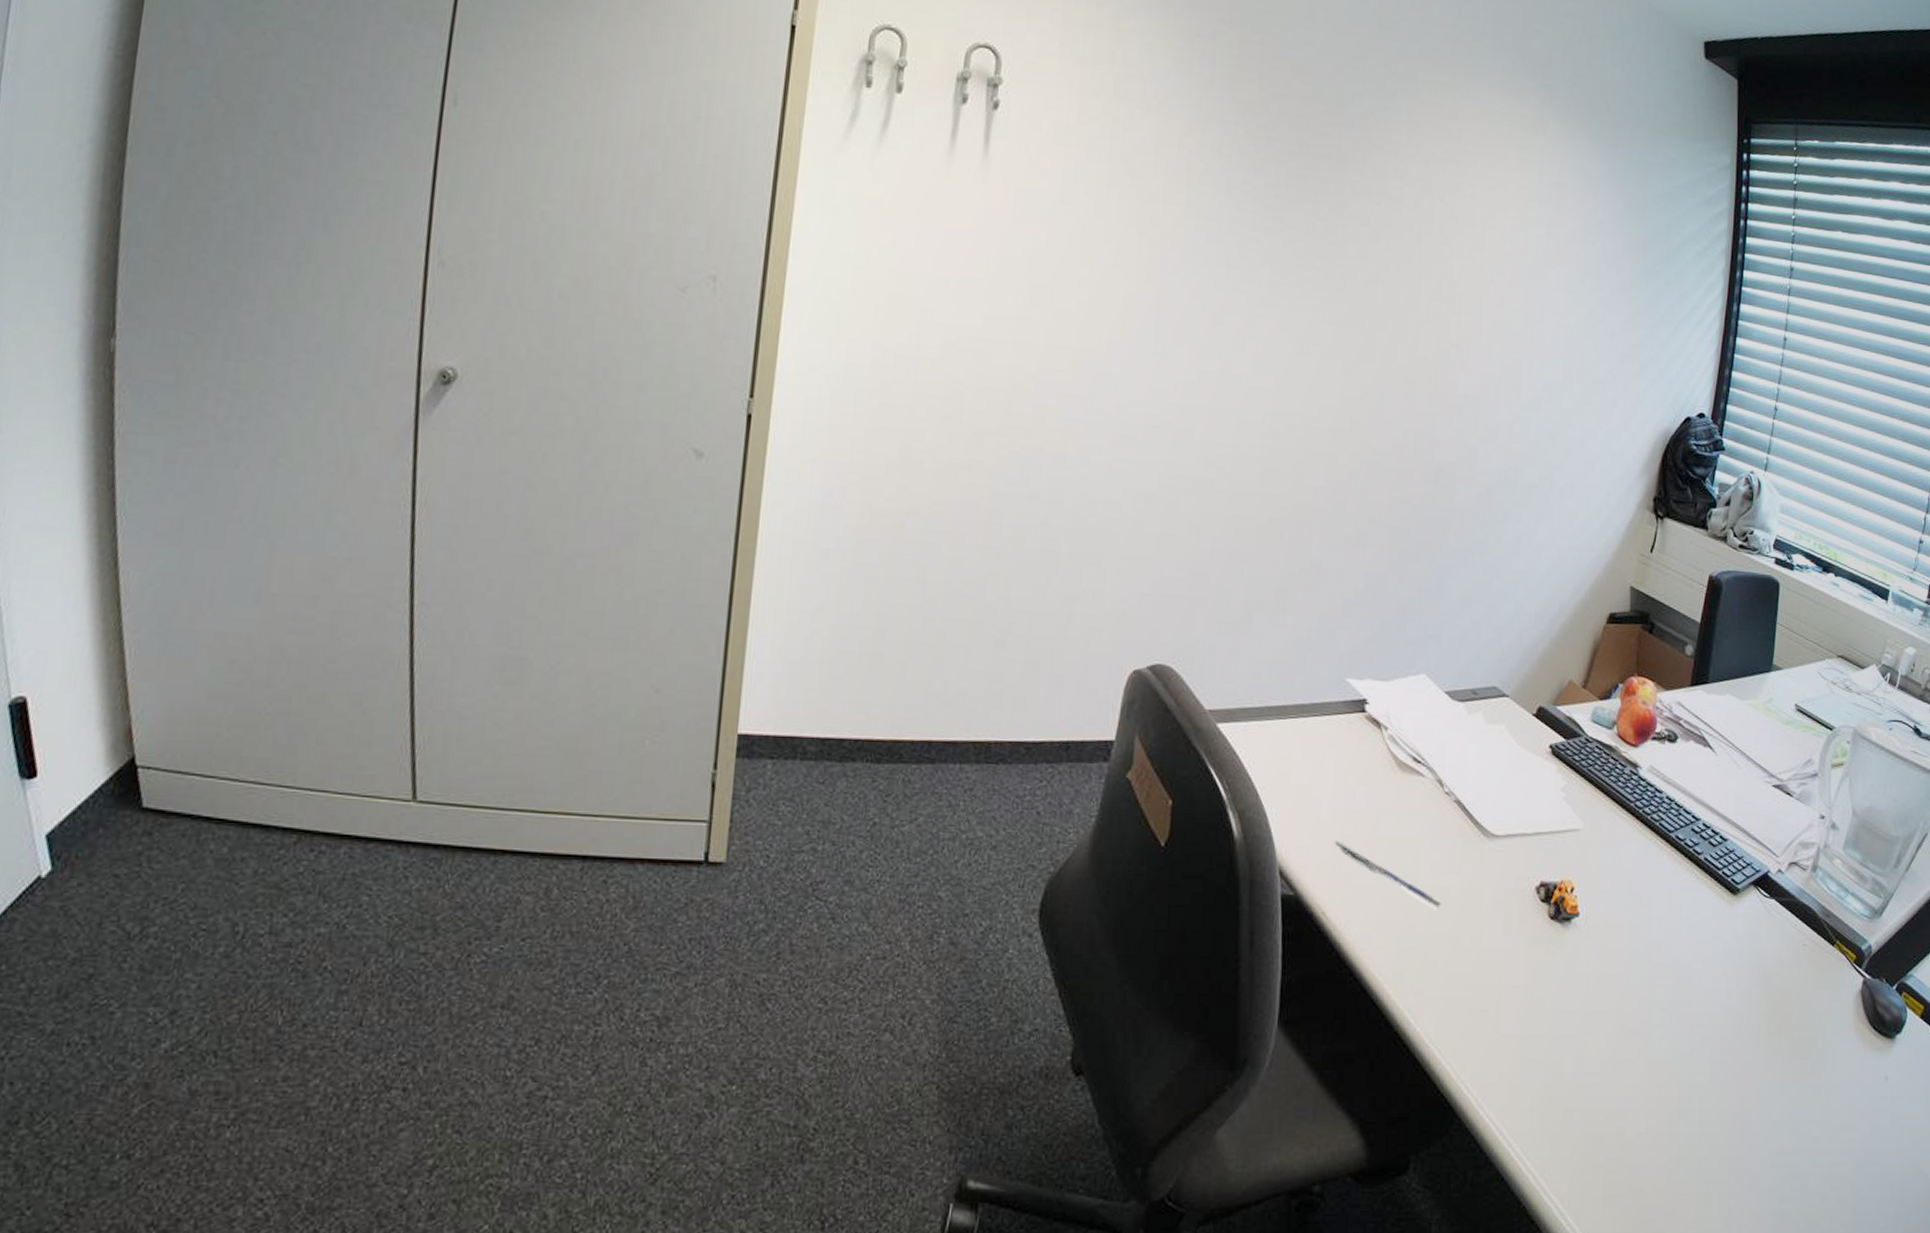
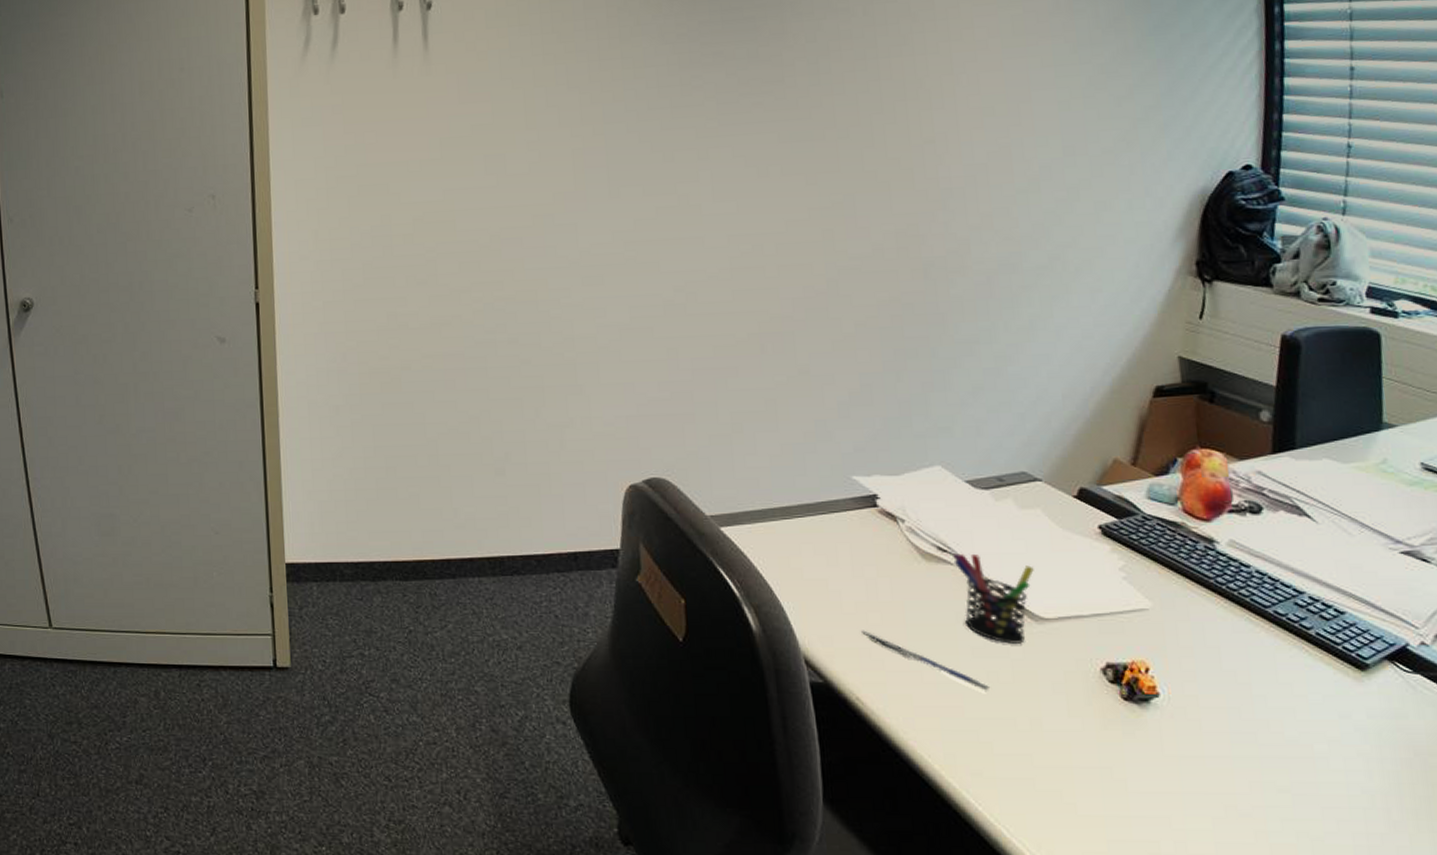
pen holder: none [1425,765,1492,860] -> present [953,553,1034,644]

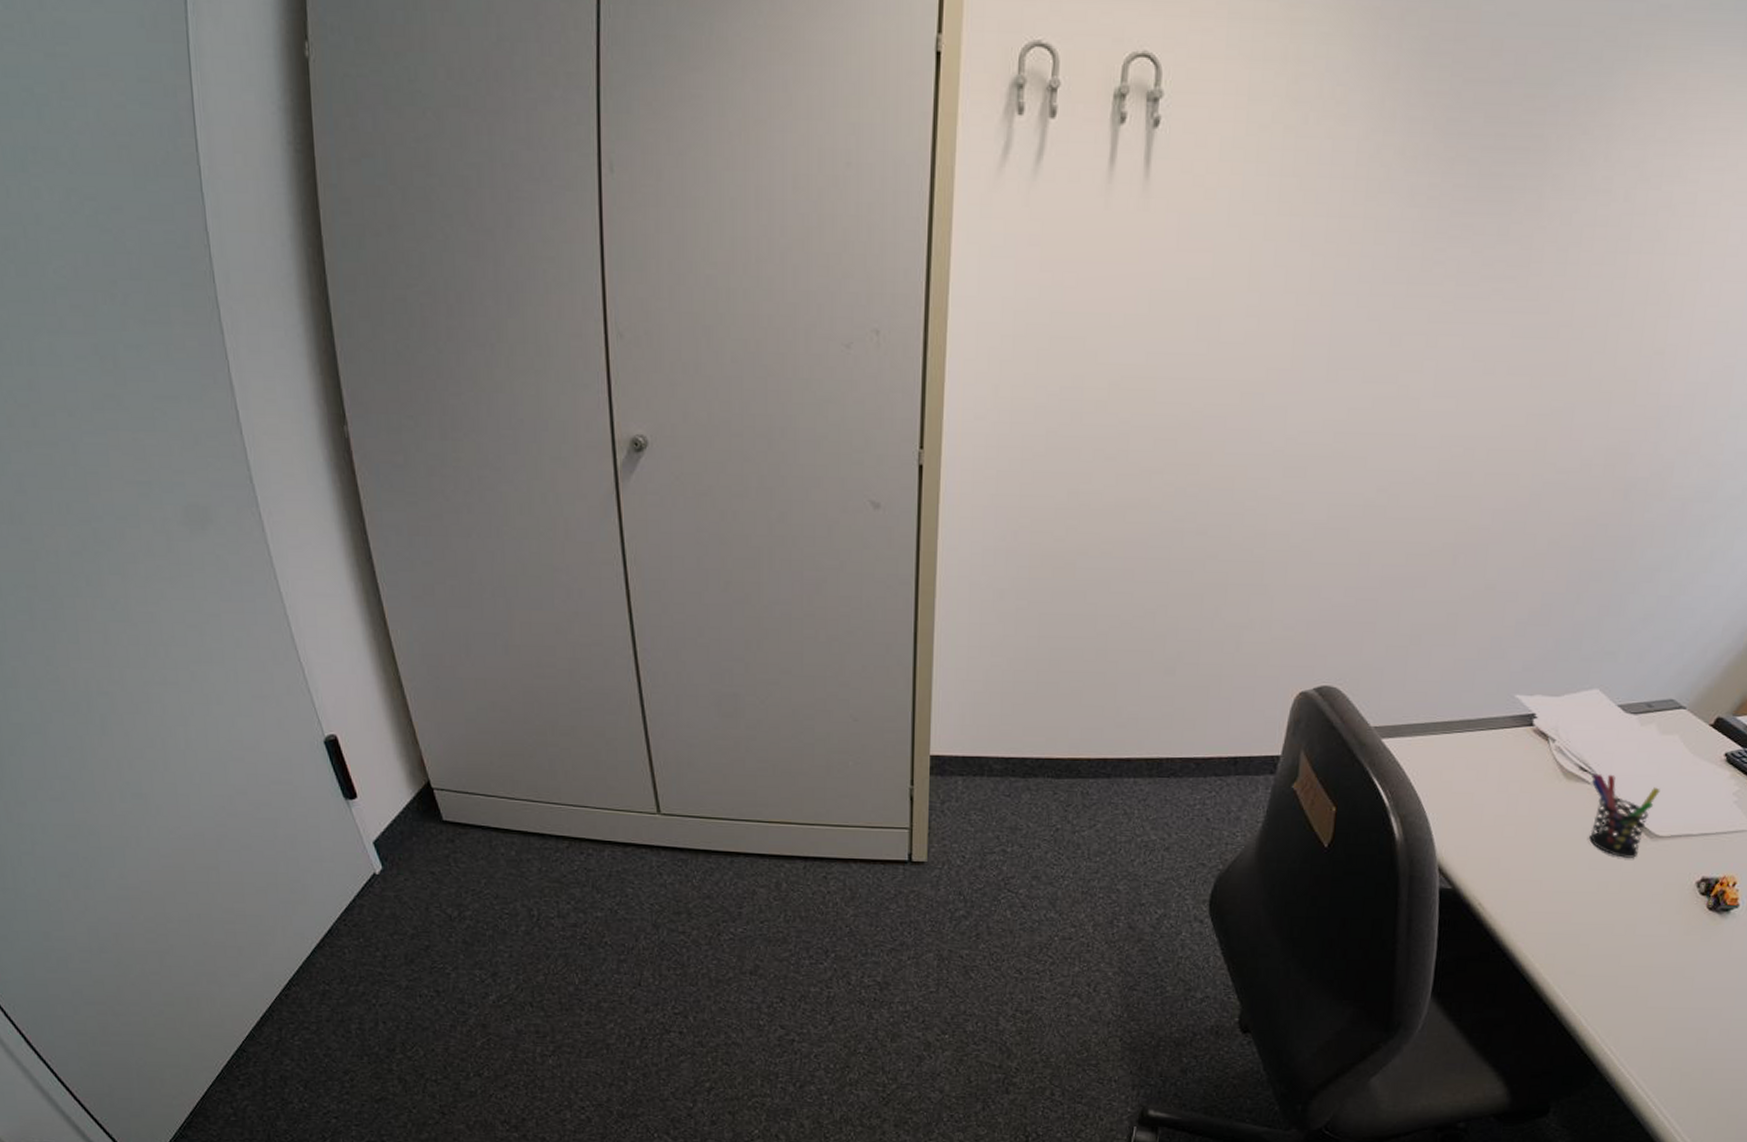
pen: present [862,630,991,691] -> none [1495,841,1599,900]

